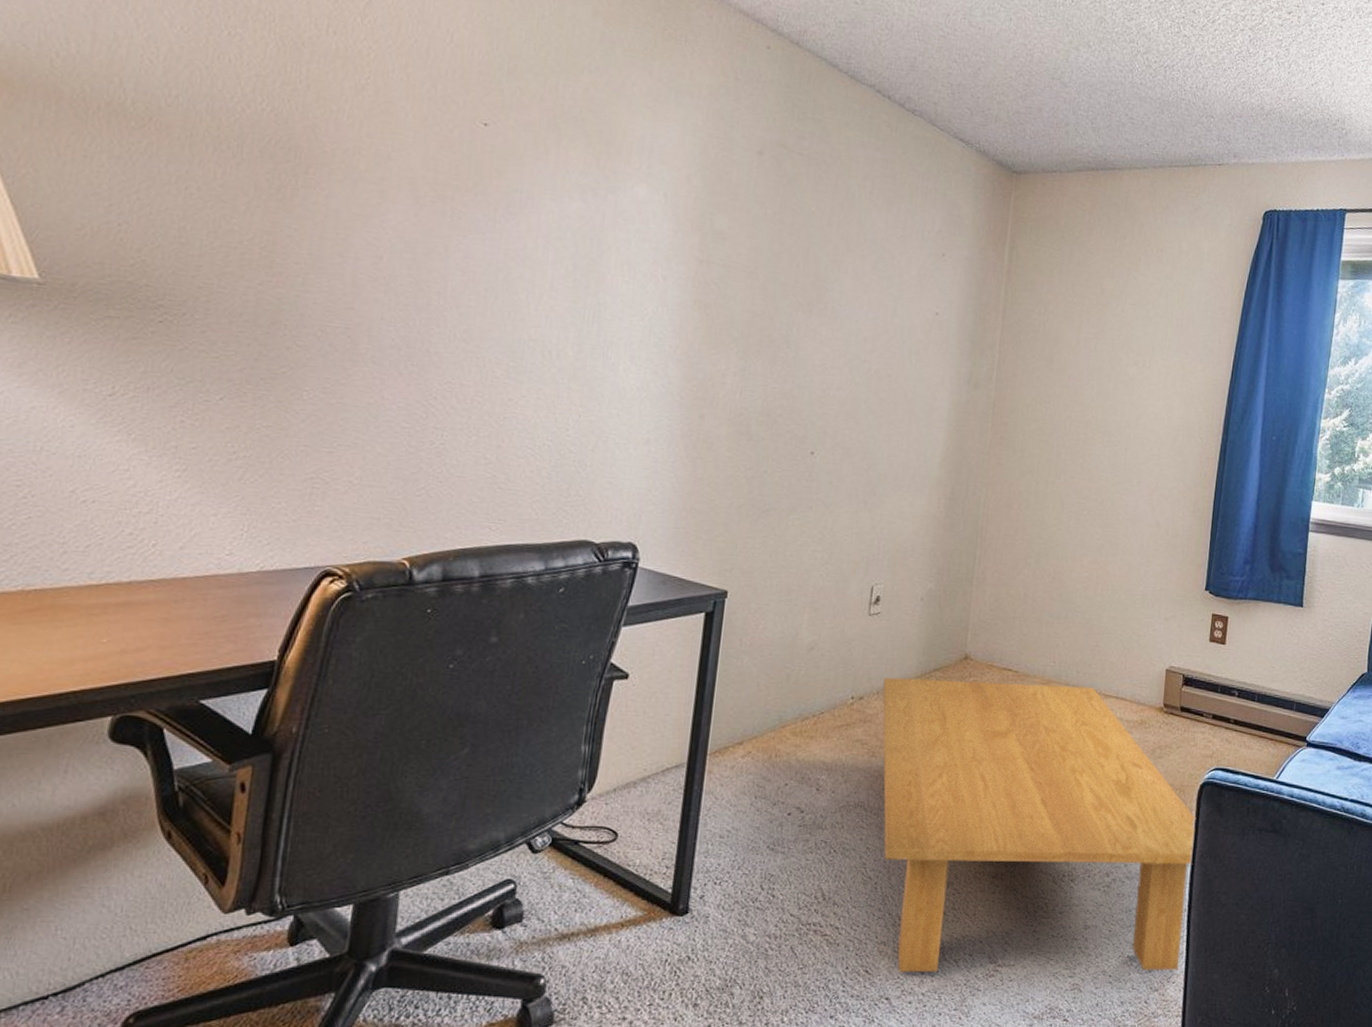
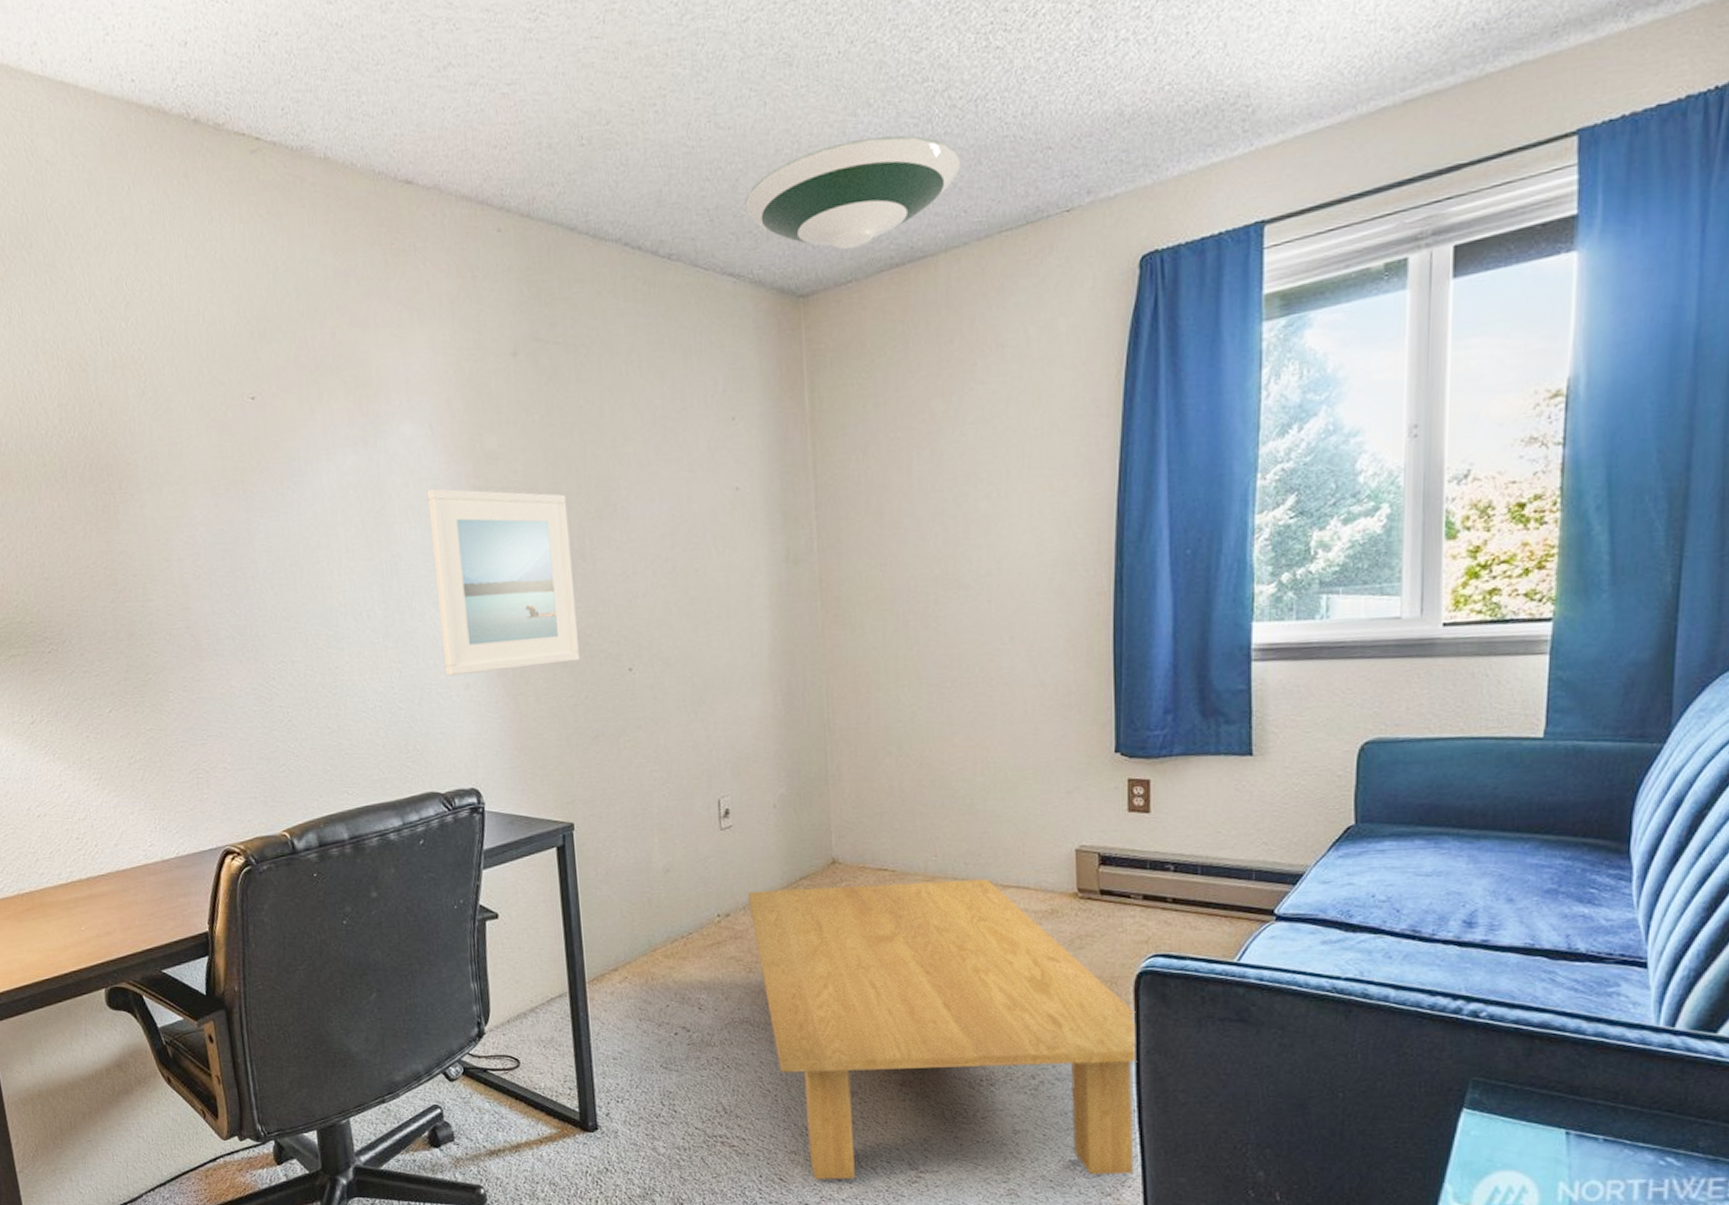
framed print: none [627,250,783,436] -> present [427,488,581,677]
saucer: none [982,65,1150,148] -> present [745,135,962,249]

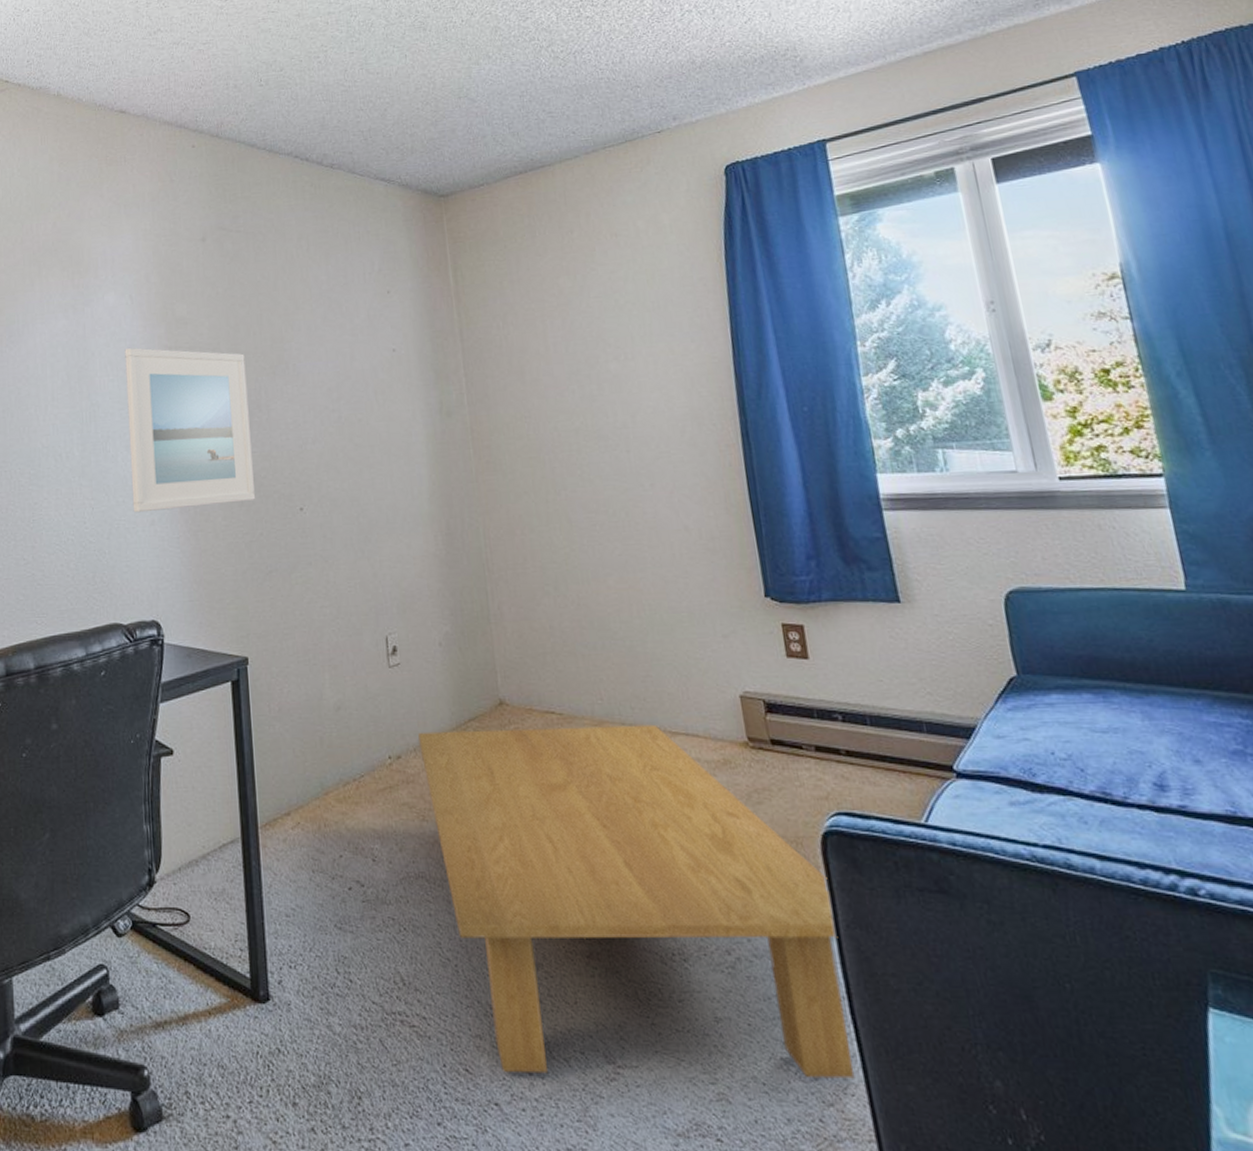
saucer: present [745,135,962,249] -> none [392,78,567,161]

